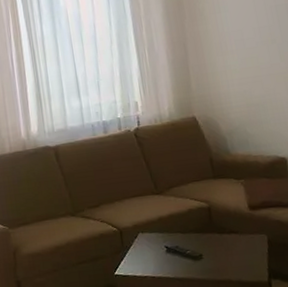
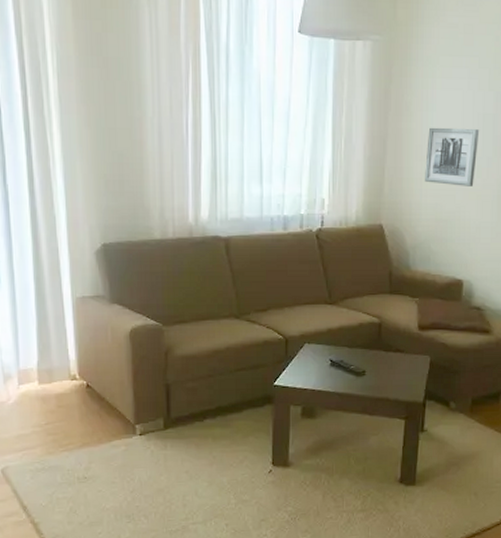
wall art: none [224,19,279,74] -> present [424,127,480,186]

